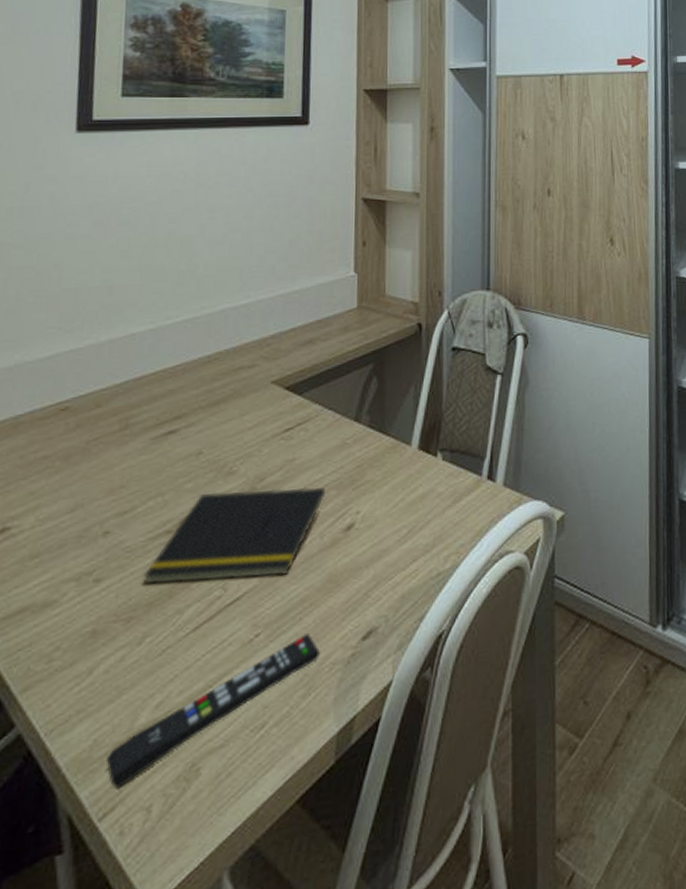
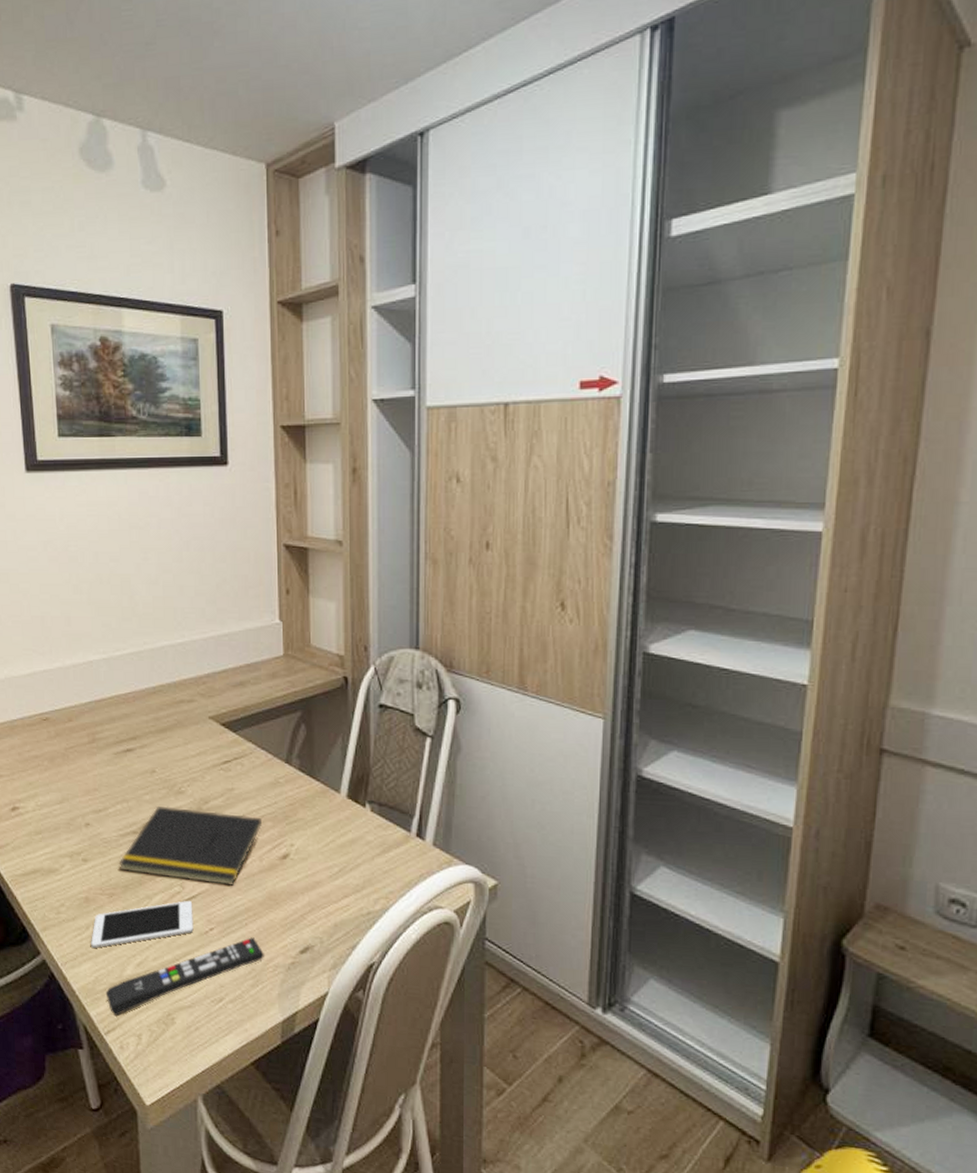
cell phone: none [93,604,236,700] -> present [91,900,194,949]

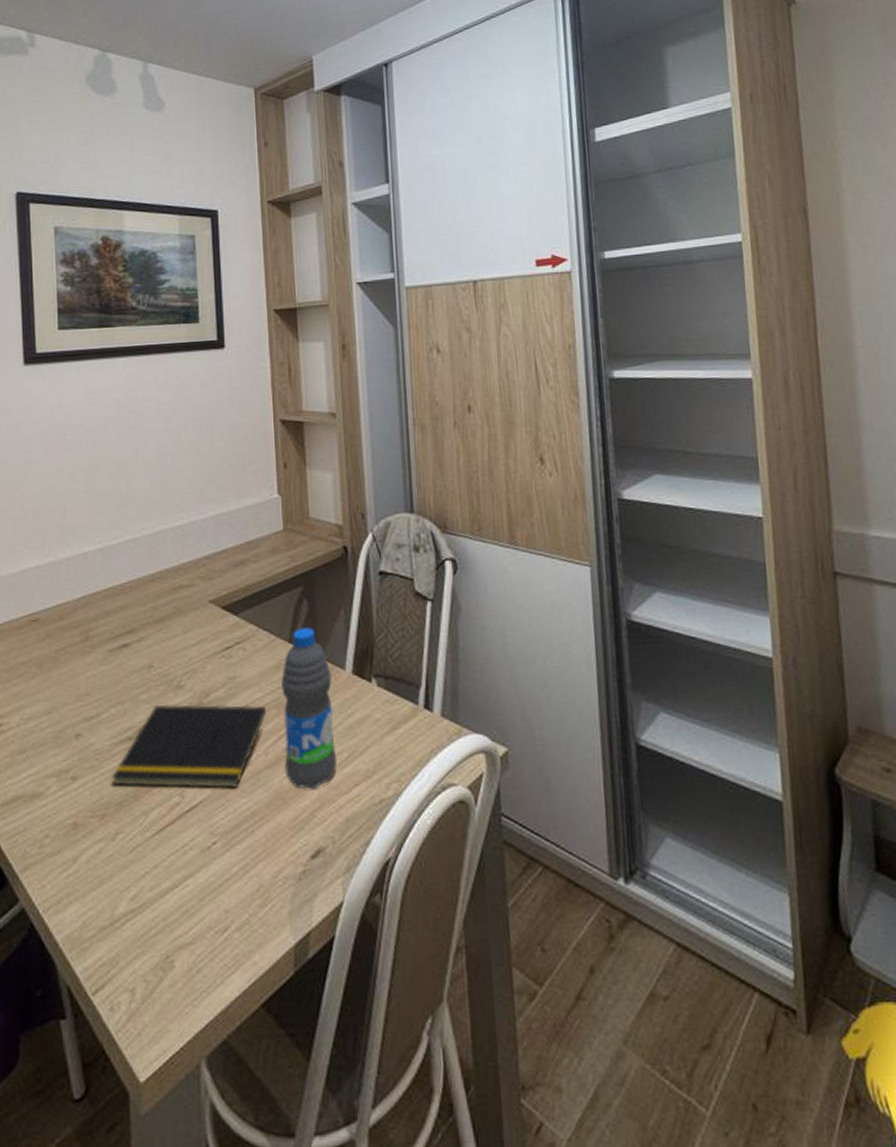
cell phone: present [91,900,194,949] -> none [78,811,195,886]
remote control: present [105,937,264,1017] -> none [94,847,273,970]
water bottle: none [277,751,329,895] -> present [281,628,338,789]

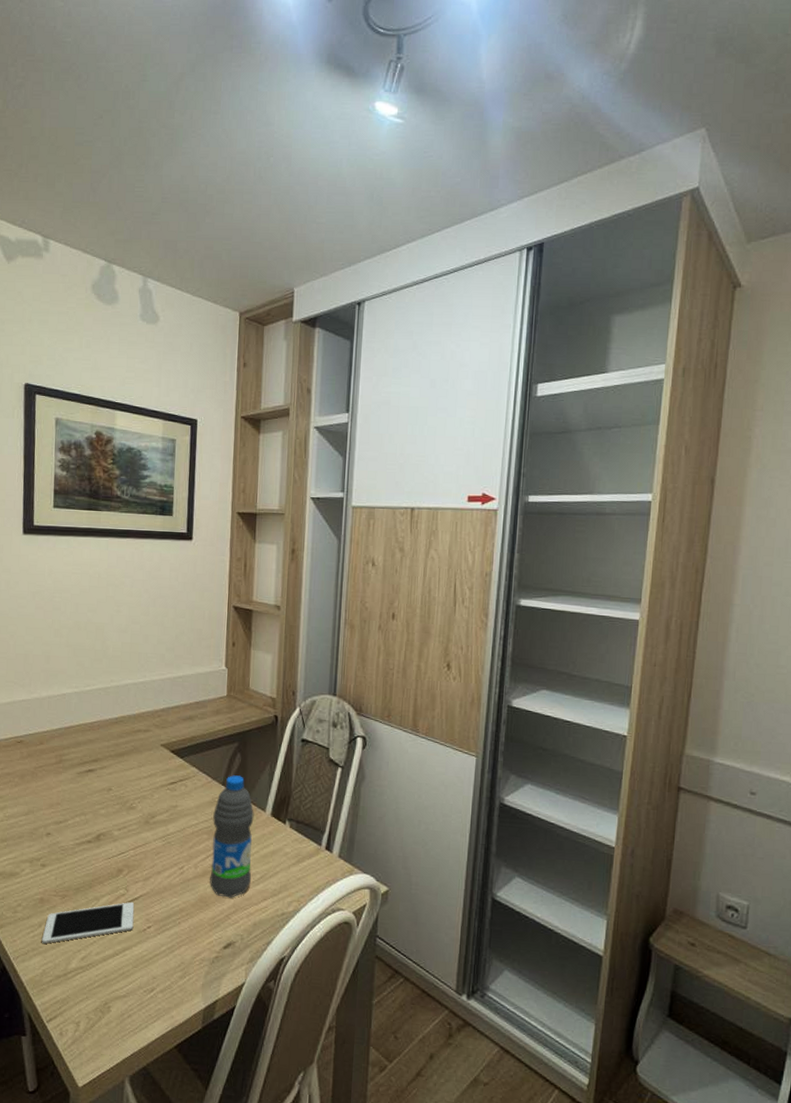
cell phone: none [78,811,195,886] -> present [42,901,135,944]
notepad: present [111,704,267,789] -> none [73,819,200,890]

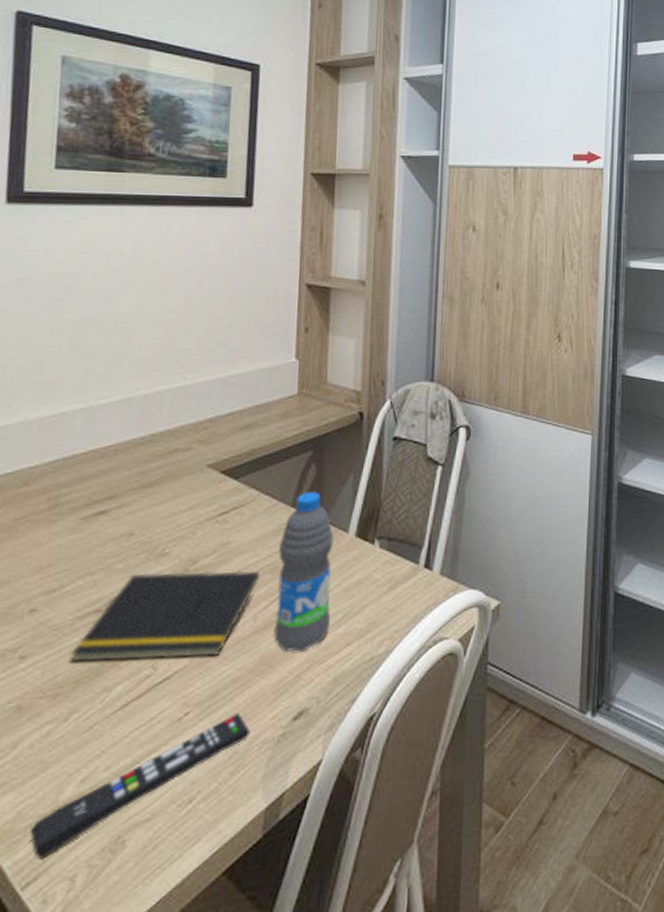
cell phone: present [42,901,135,944] -> none [17,683,166,774]
remote control: none [51,934,193,1006] -> present [29,713,250,860]
notepad: none [73,819,200,890] -> present [70,571,261,662]

